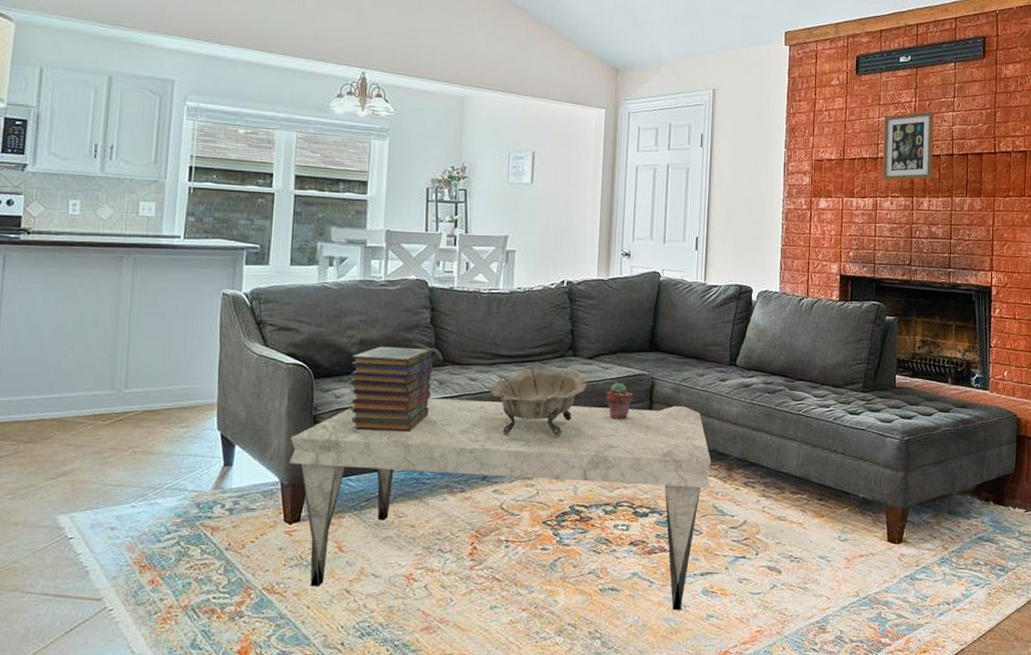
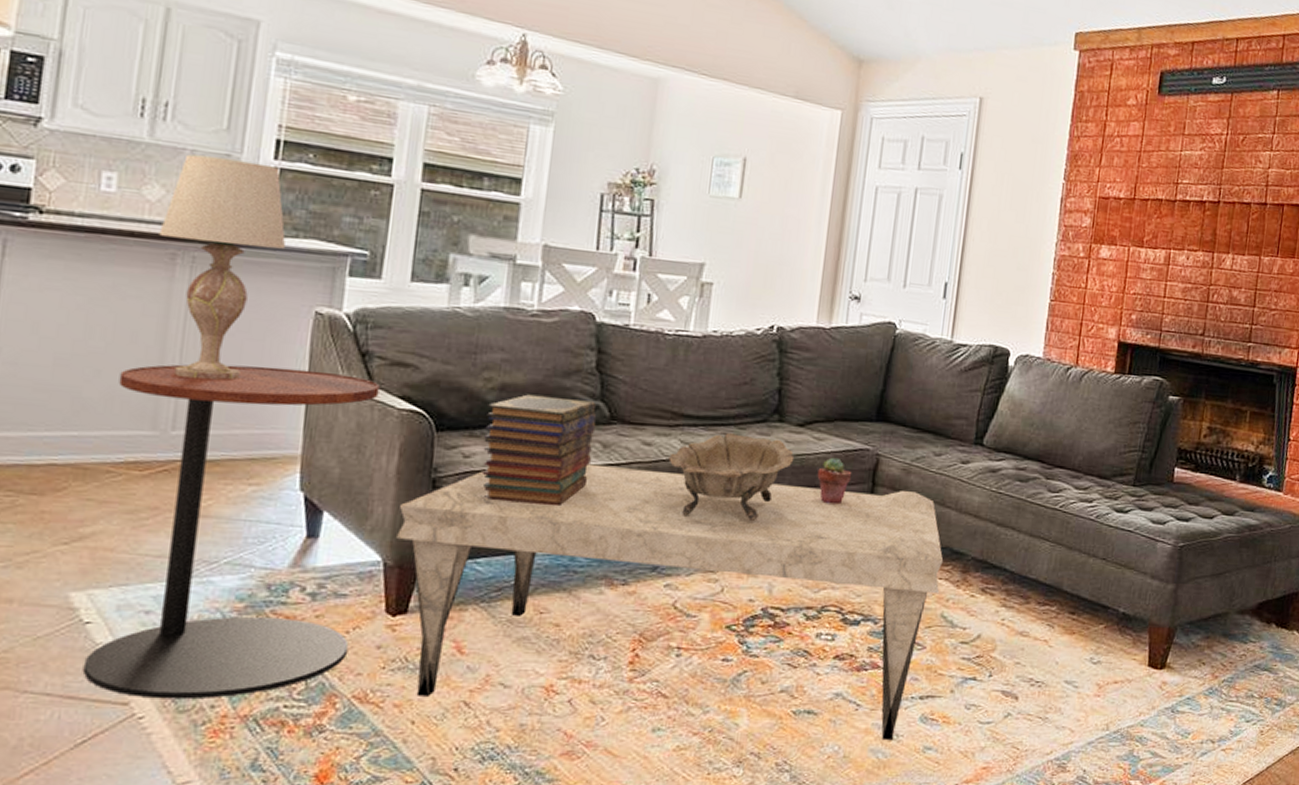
side table: none [68,337,272,595] -> present [82,364,380,700]
table lamp: none [110,182,200,350] -> present [159,154,286,380]
picture frame: present [882,111,934,181] -> none [1179,147,1248,232]

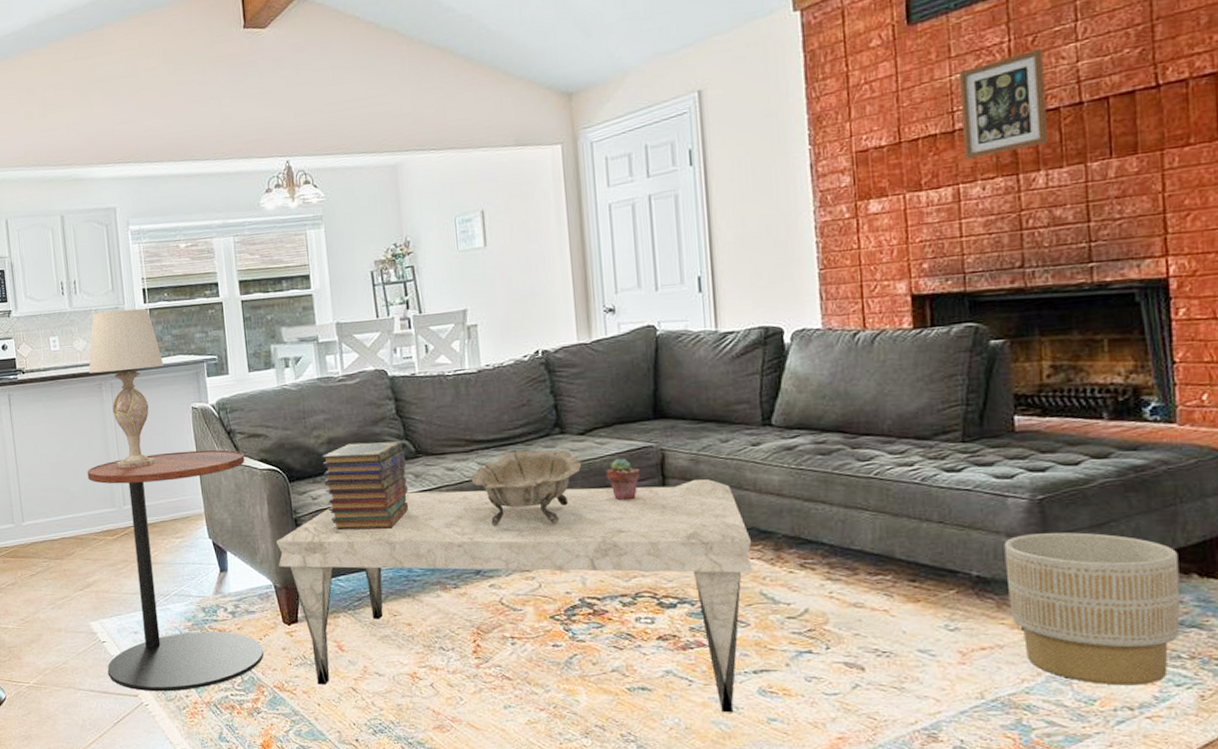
planter: none [1142,577,1266,721] -> present [1004,532,1180,686]
picture frame: none [1179,147,1248,232] -> present [960,48,1048,159]

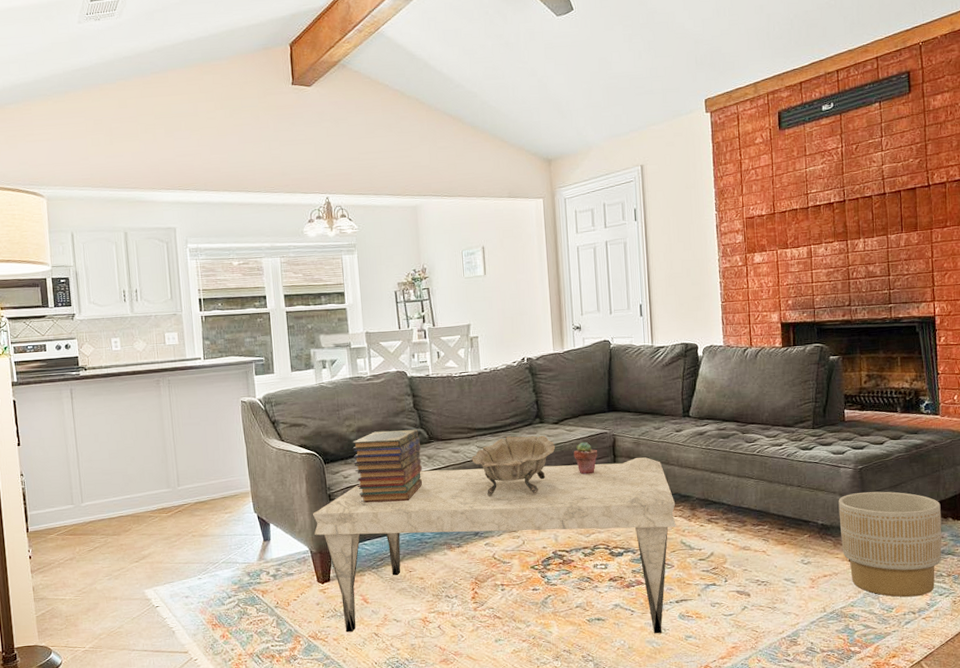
side table: present [87,449,264,692] -> none [144,437,301,648]
table lamp: present [88,308,164,469] -> none [147,315,217,454]
picture frame: present [960,48,1048,159] -> none [812,154,865,228]

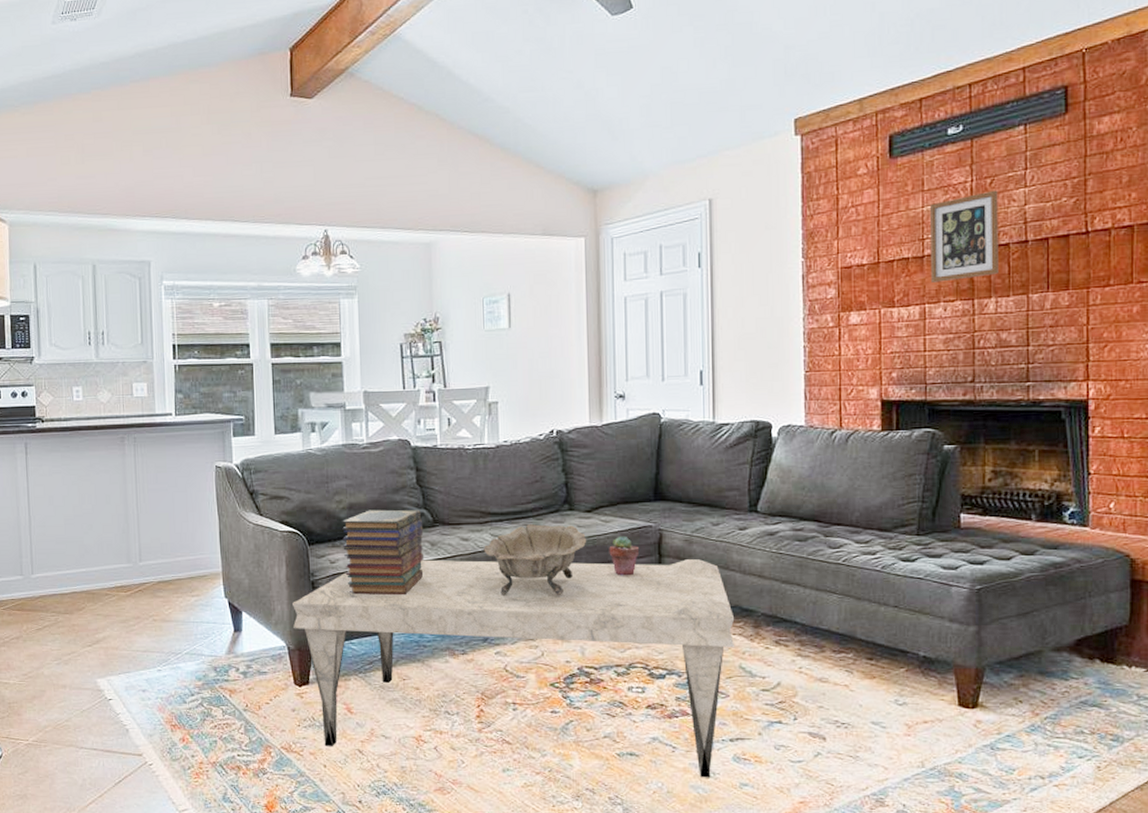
picture frame: none [812,154,865,228] -> present [930,190,999,282]
planter: present [838,491,942,597] -> none [947,620,1086,757]

